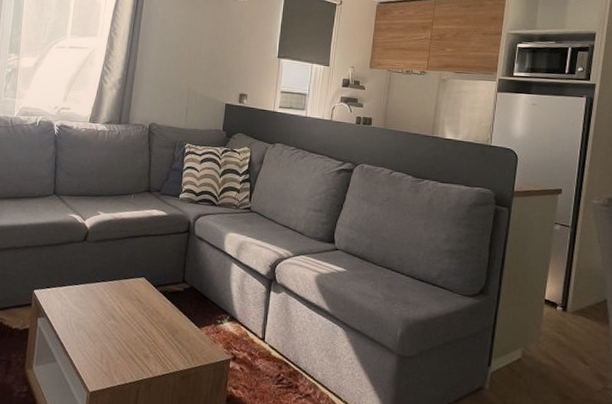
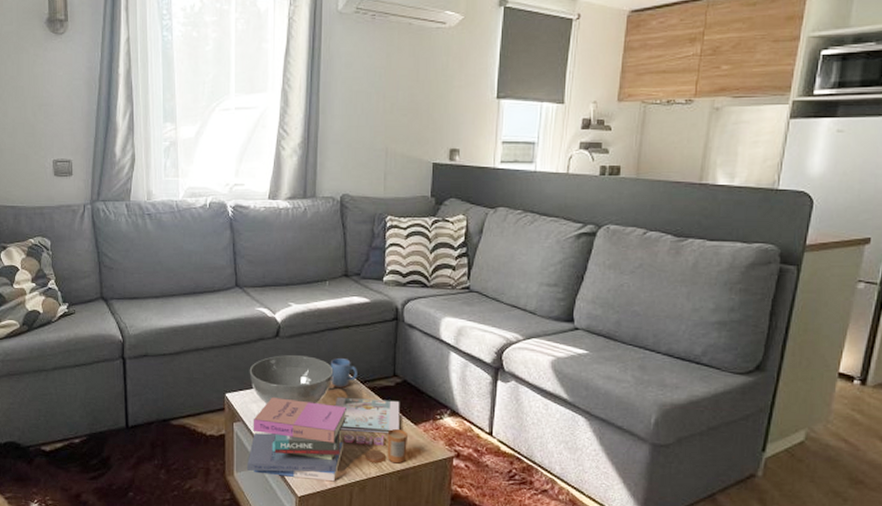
books: none [46,296,141,379] -> present [247,397,348,482]
bowl: none [57,257,132,305] -> present [249,355,334,405]
mug: none [128,263,152,290] -> present [331,358,358,388]
magazine: none [129,298,187,346] -> present [334,396,400,446]
candle: none [153,331,192,364] -> present [365,429,407,464]

